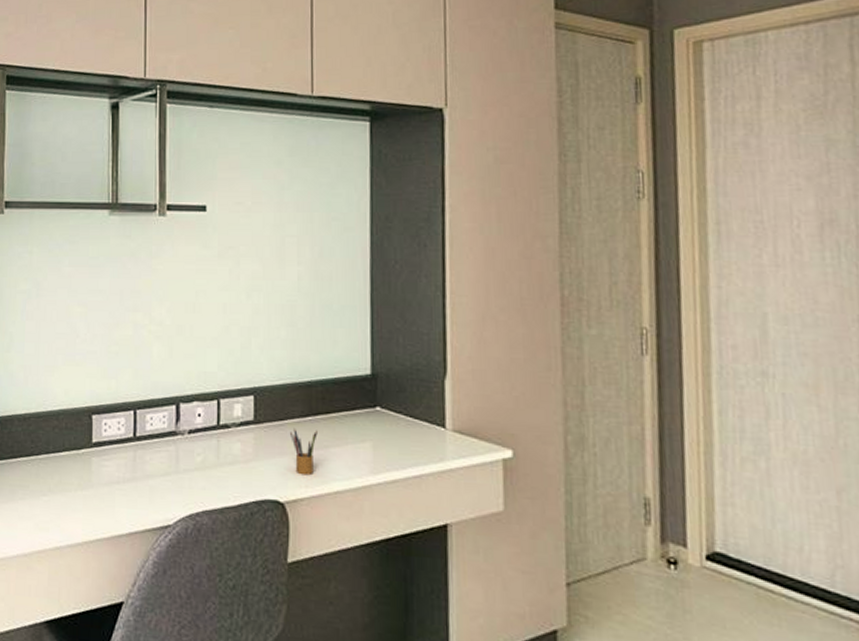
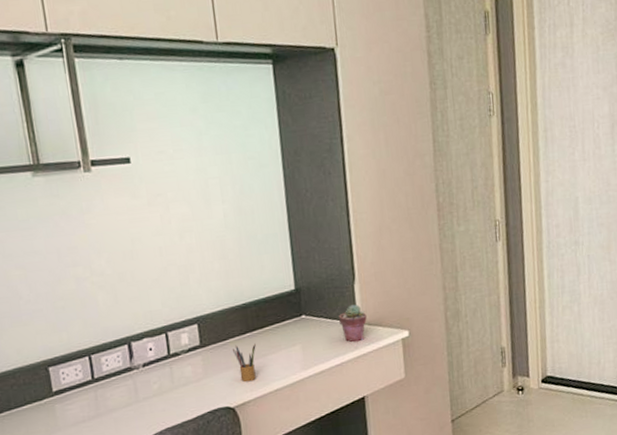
potted succulent: none [422,405,458,452] -> present [339,304,367,343]

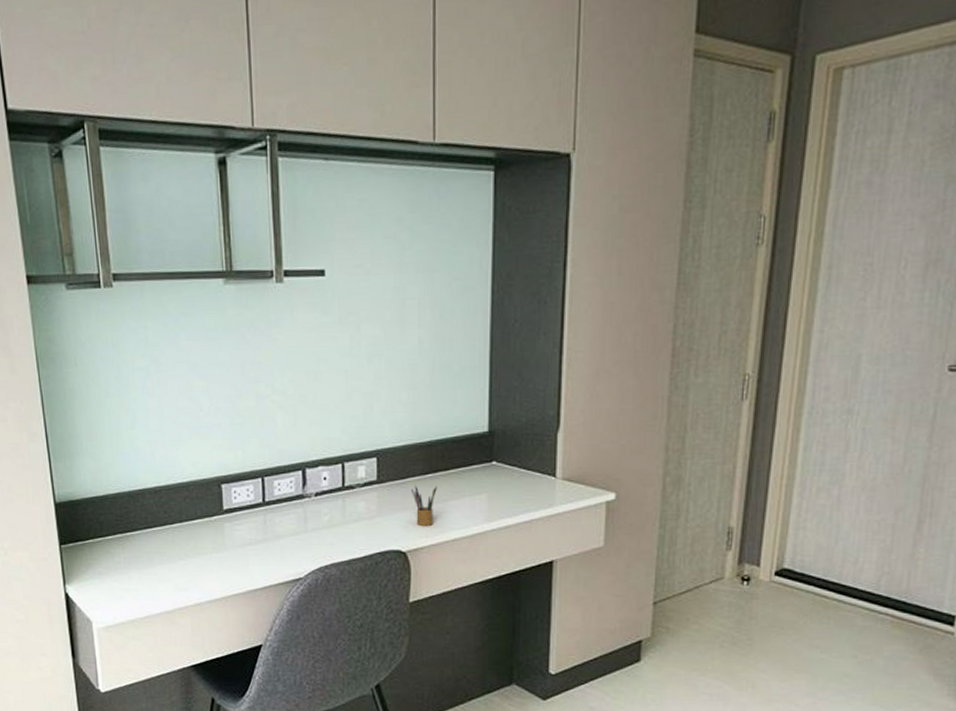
potted succulent: present [339,304,367,343] -> none [535,456,567,499]

